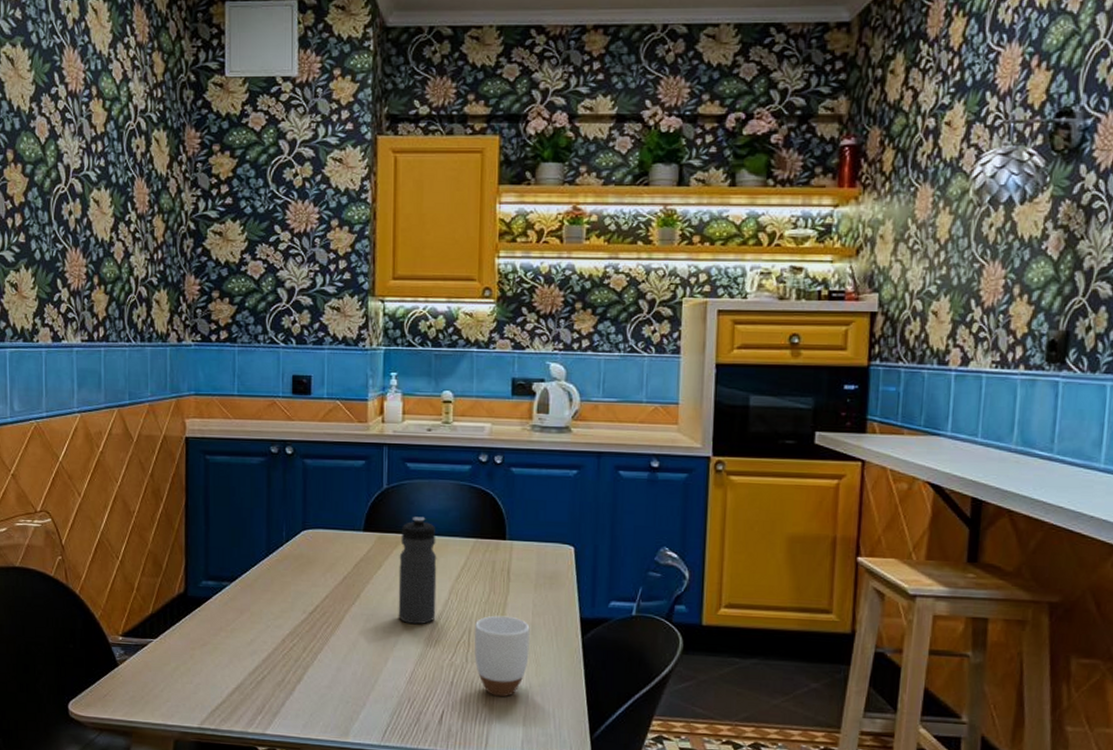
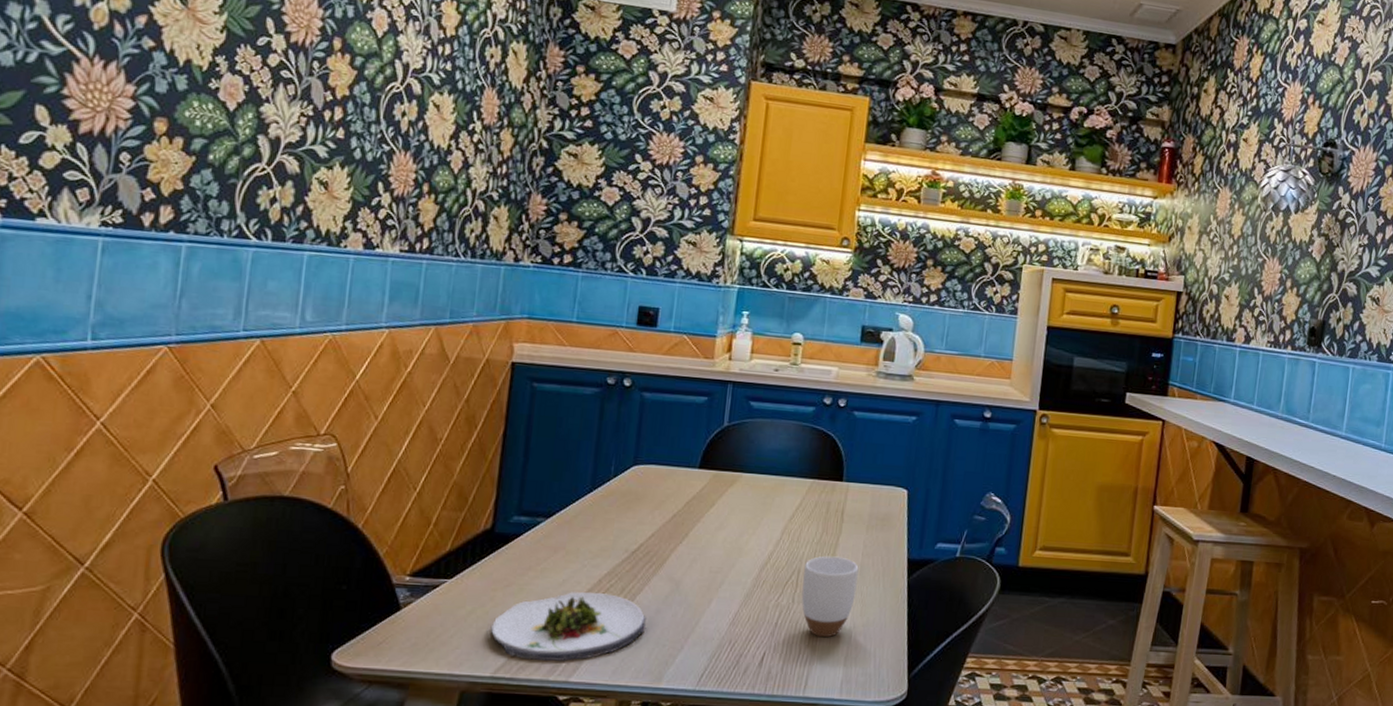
salad plate: none [193,651,330,715] -> present [490,592,647,661]
water bottle: present [398,516,437,625] -> none [726,455,774,565]

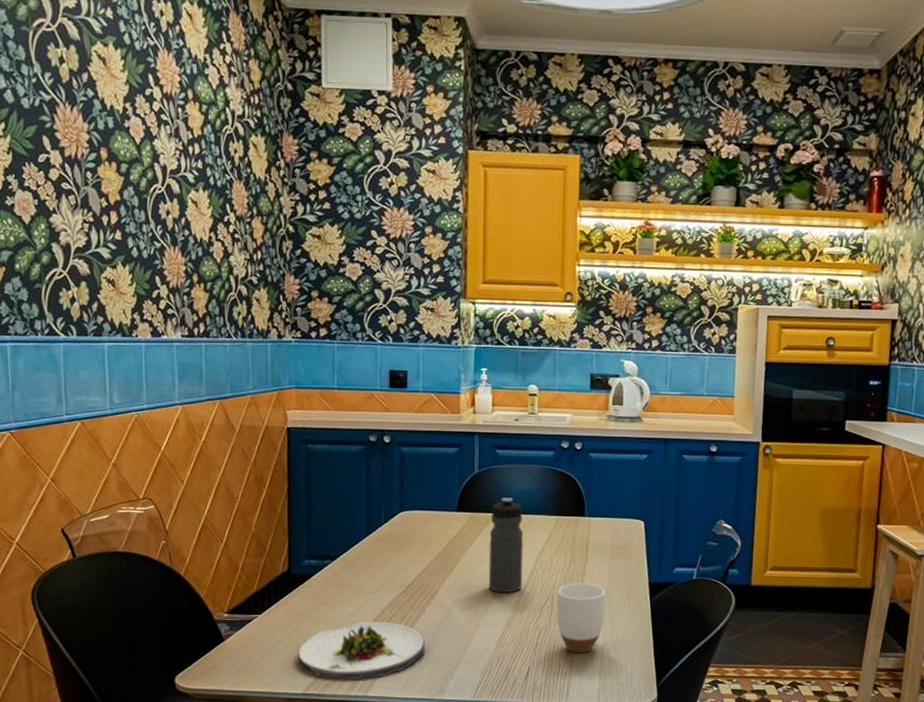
water bottle: none [726,455,774,565] -> present [488,497,524,593]

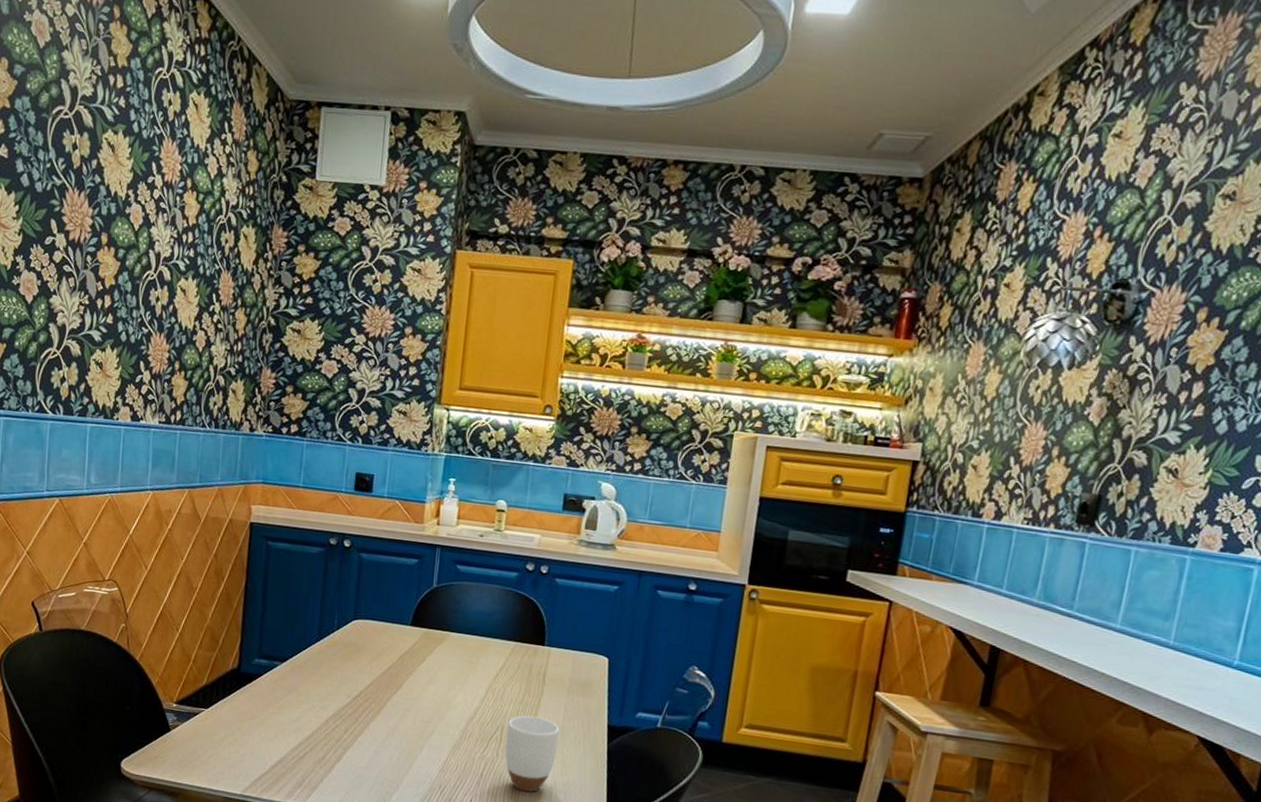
salad plate: present [297,622,426,679] -> none [239,728,367,788]
water bottle: present [488,497,524,593] -> none [436,616,479,718]

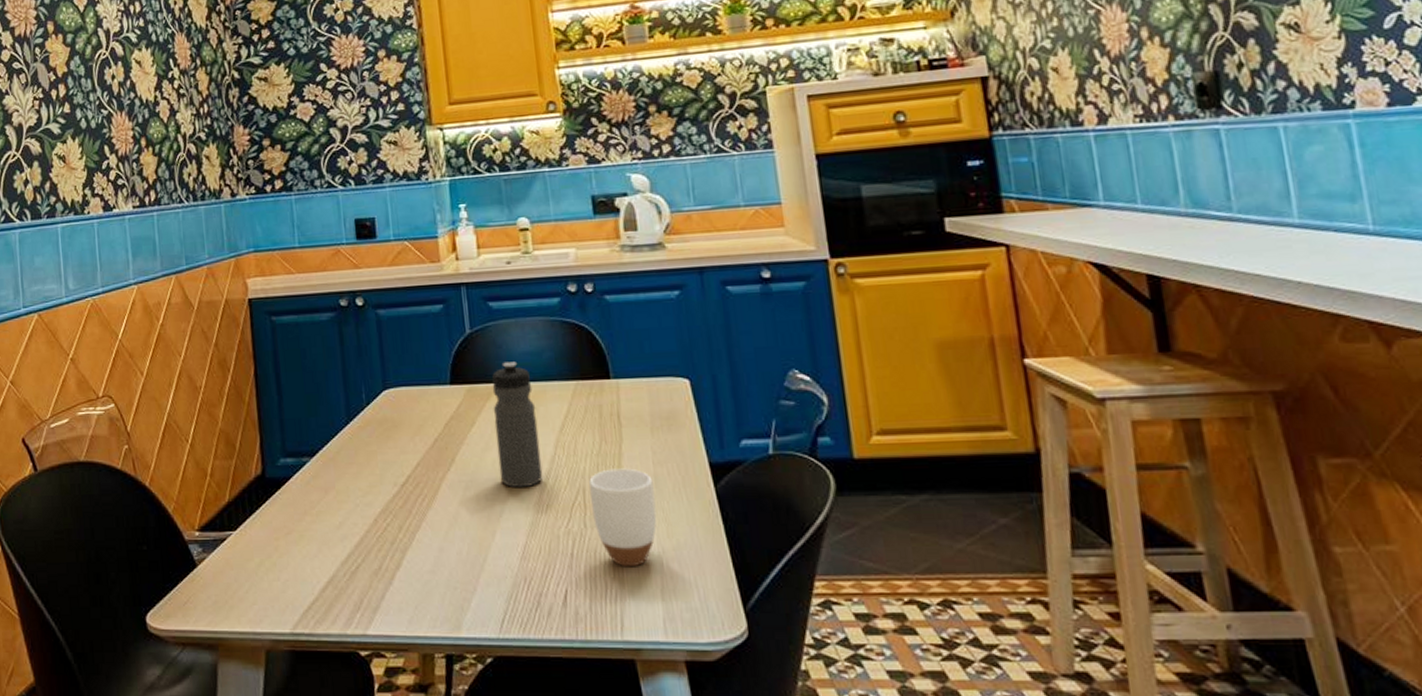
water bottle: none [436,616,479,718] -> present [492,361,543,488]

